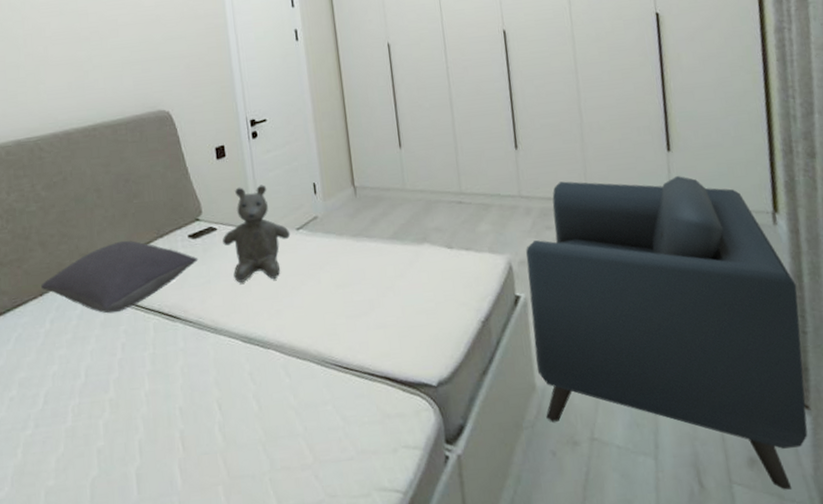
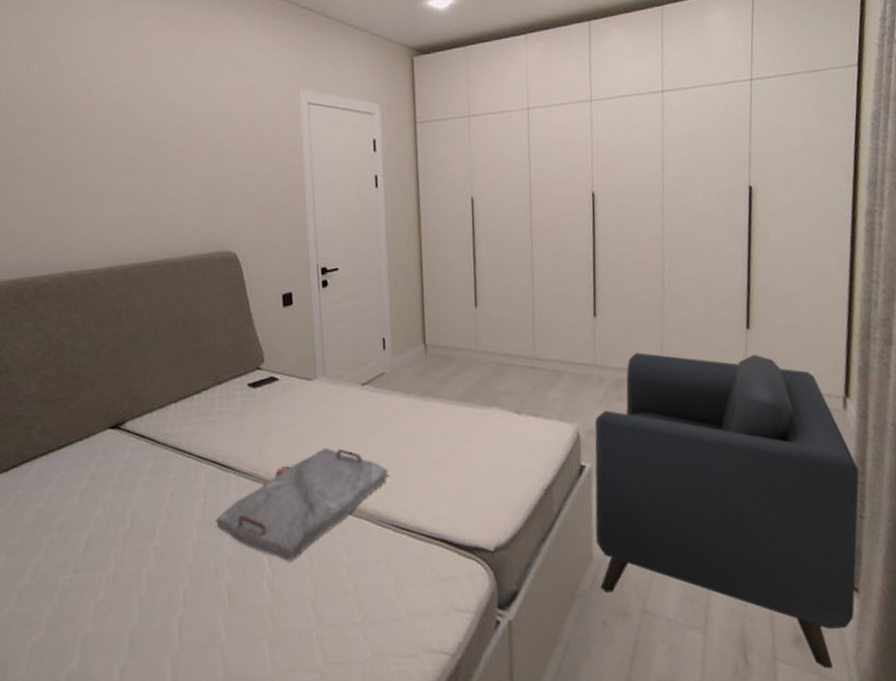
pillow: present [41,240,198,314] -> none [88,385,257,460]
serving tray: none [165,292,328,406] -> present [215,447,389,561]
teddy bear: present [223,185,291,283] -> none [284,336,356,436]

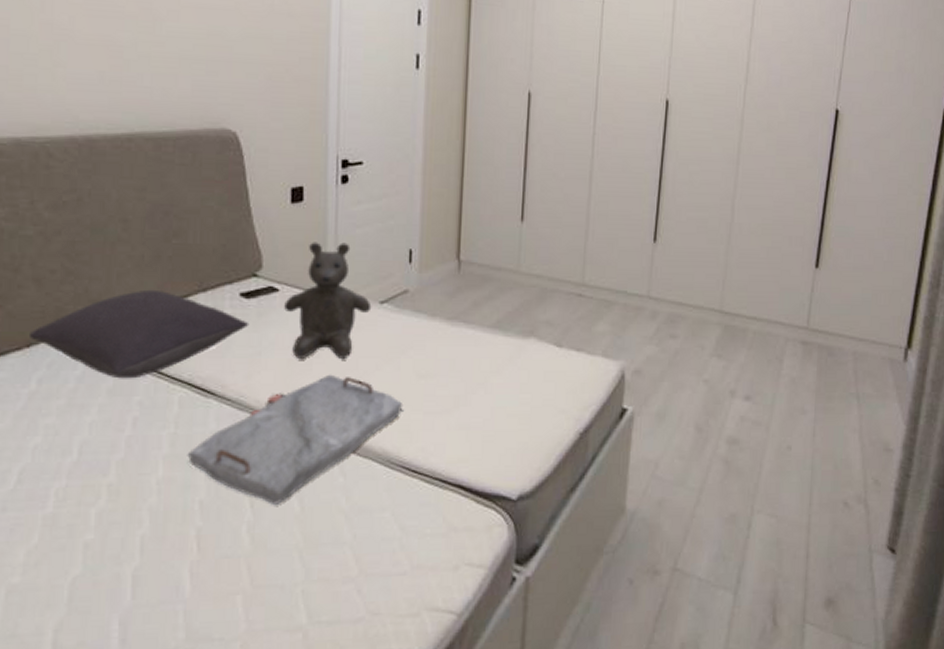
pillow: none [88,385,257,460] -> present [30,289,249,379]
teddy bear: none [284,336,356,436] -> present [284,242,372,359]
armchair: present [594,352,860,669] -> none [630,286,912,632]

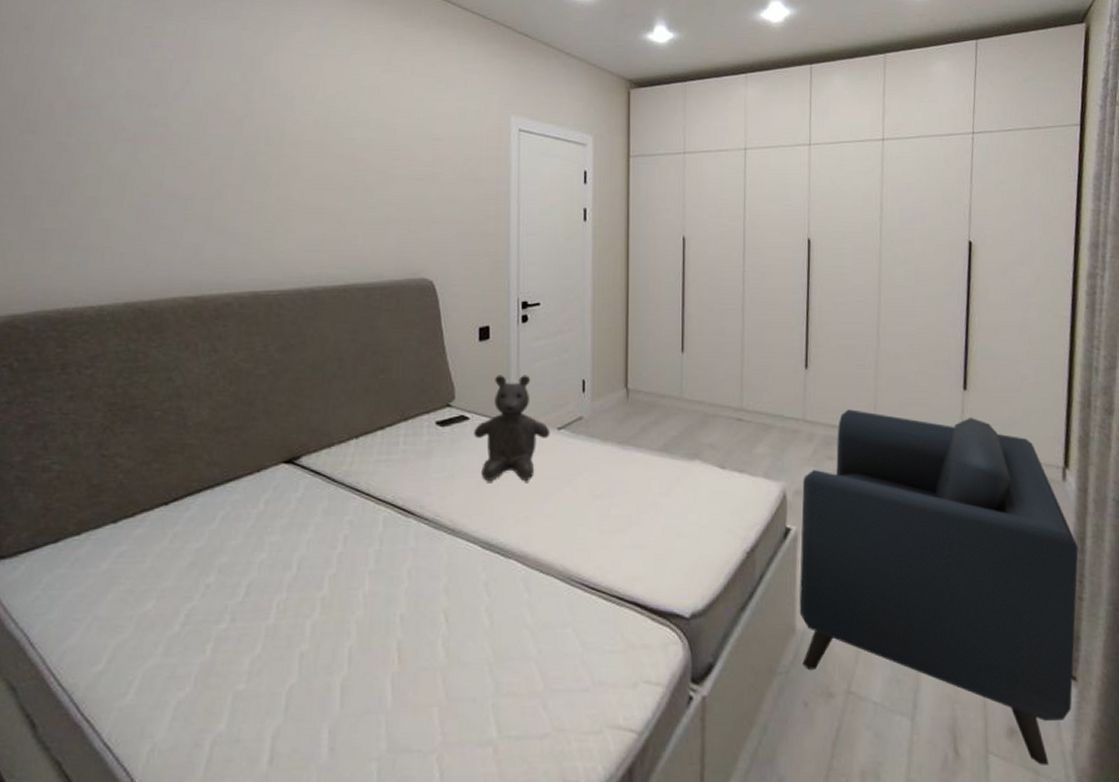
pillow: present [30,289,249,379] -> none [260,419,444,500]
serving tray: present [187,374,403,504] -> none [390,495,581,619]
armchair: none [630,286,912,632] -> present [799,409,1079,765]

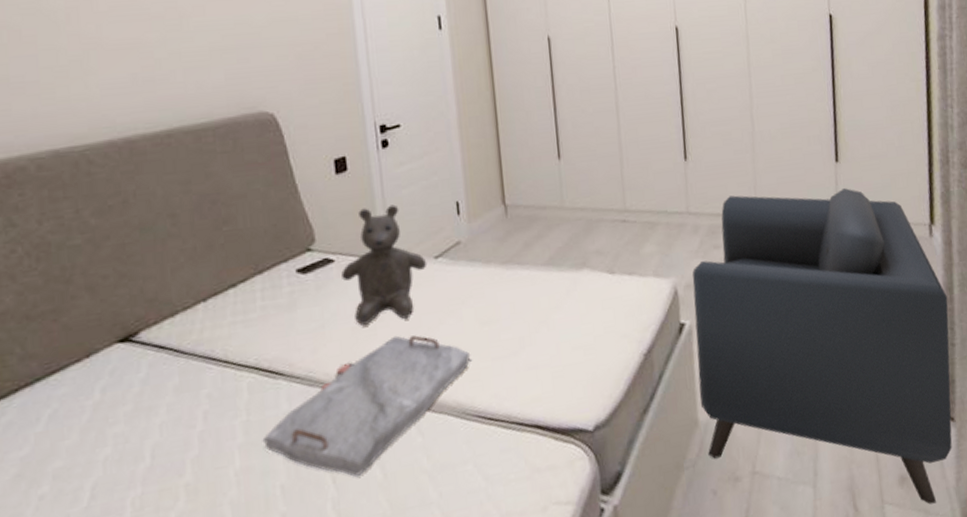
serving tray: none [390,495,581,619] -> present [262,335,471,476]

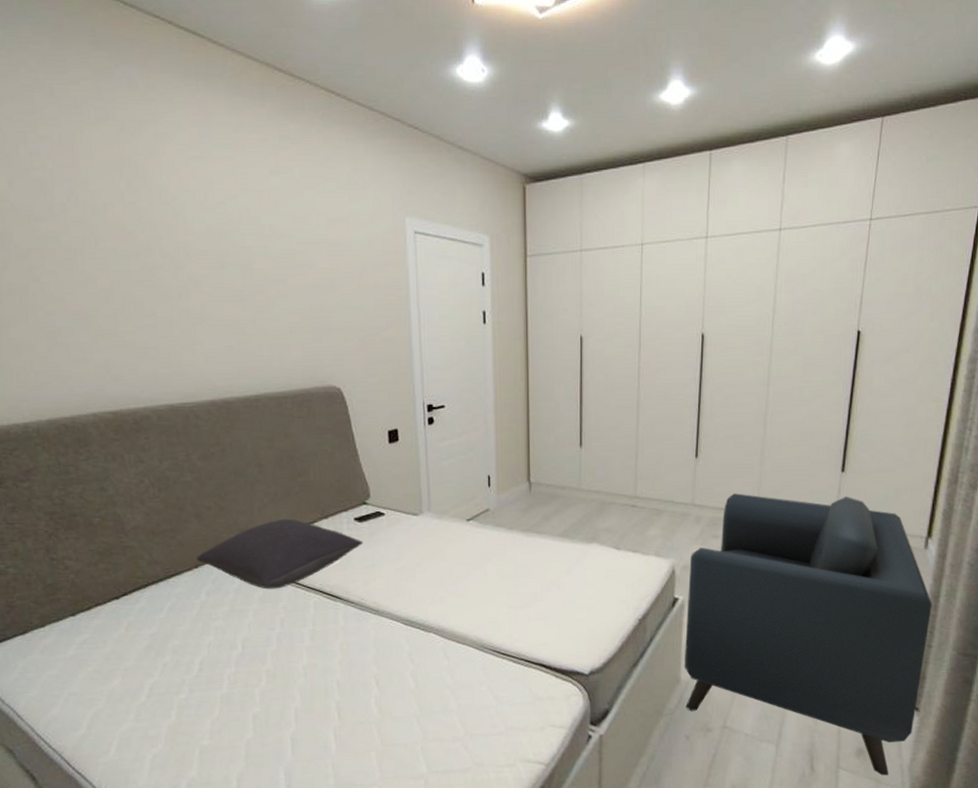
pillow: none [88,279,309,375] -> present [197,518,364,590]
serving tray: present [262,335,471,476] -> none [324,579,491,682]
teddy bear: present [341,204,428,326] -> none [390,473,460,568]

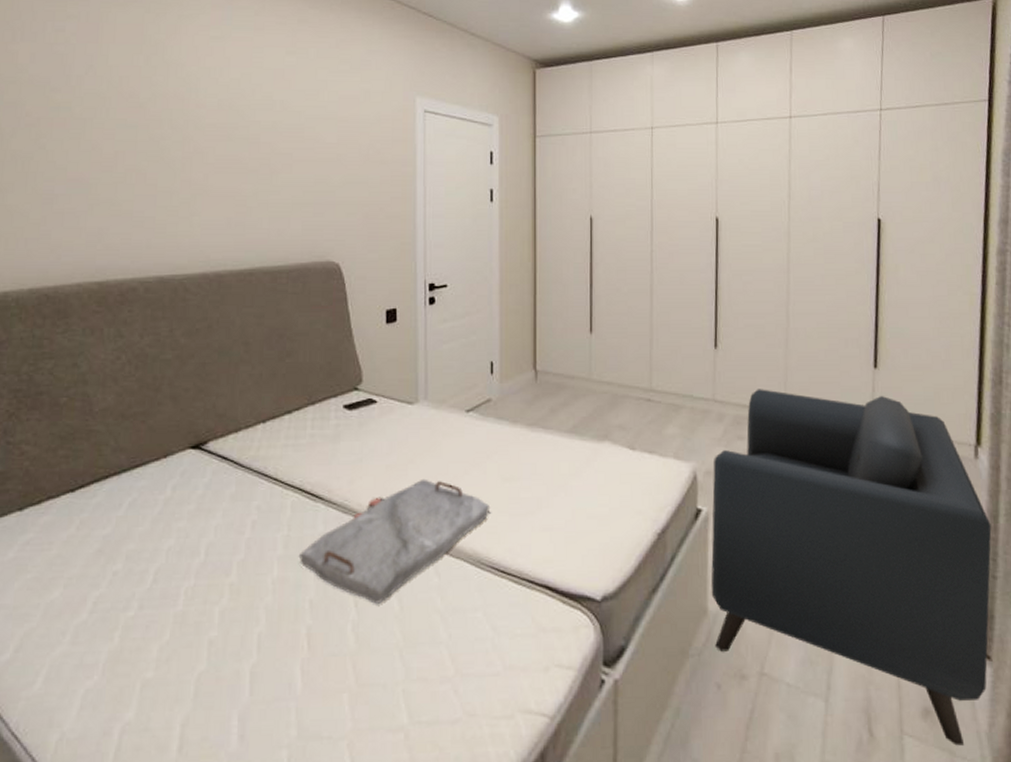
pillow: present [197,518,364,590] -> none [167,403,352,485]
serving tray: none [324,579,491,682] -> present [298,478,491,604]

